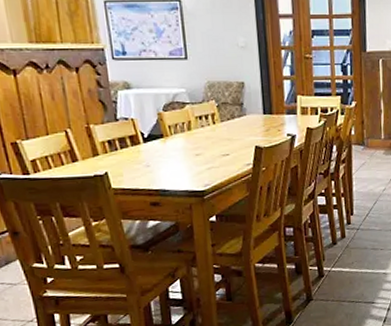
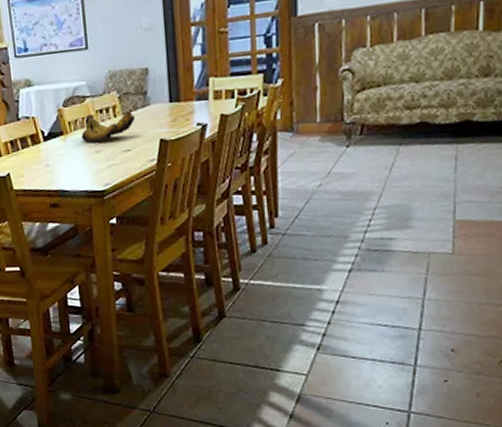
banana bunch: none [181,119,232,147] -> present [81,110,135,144]

